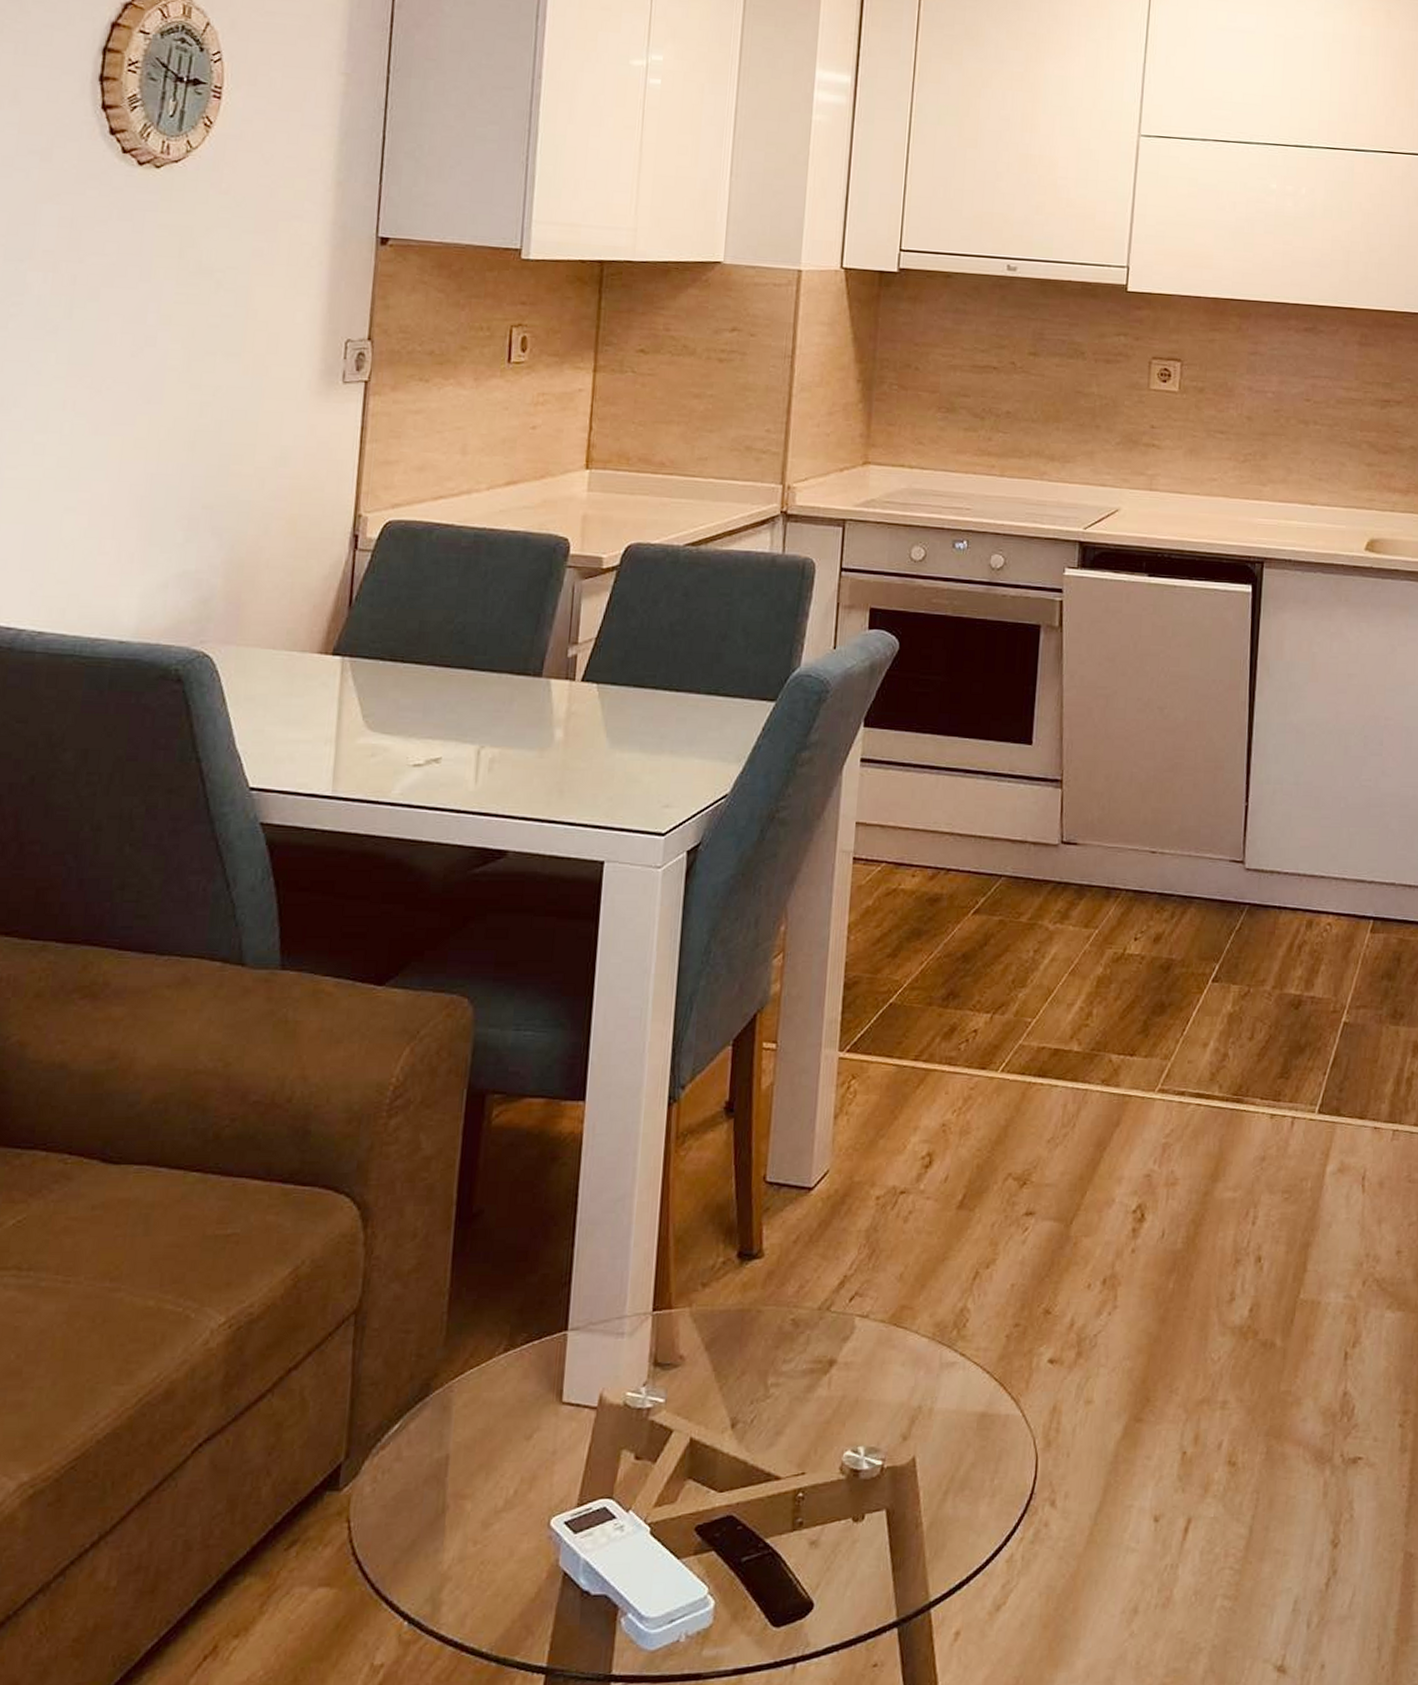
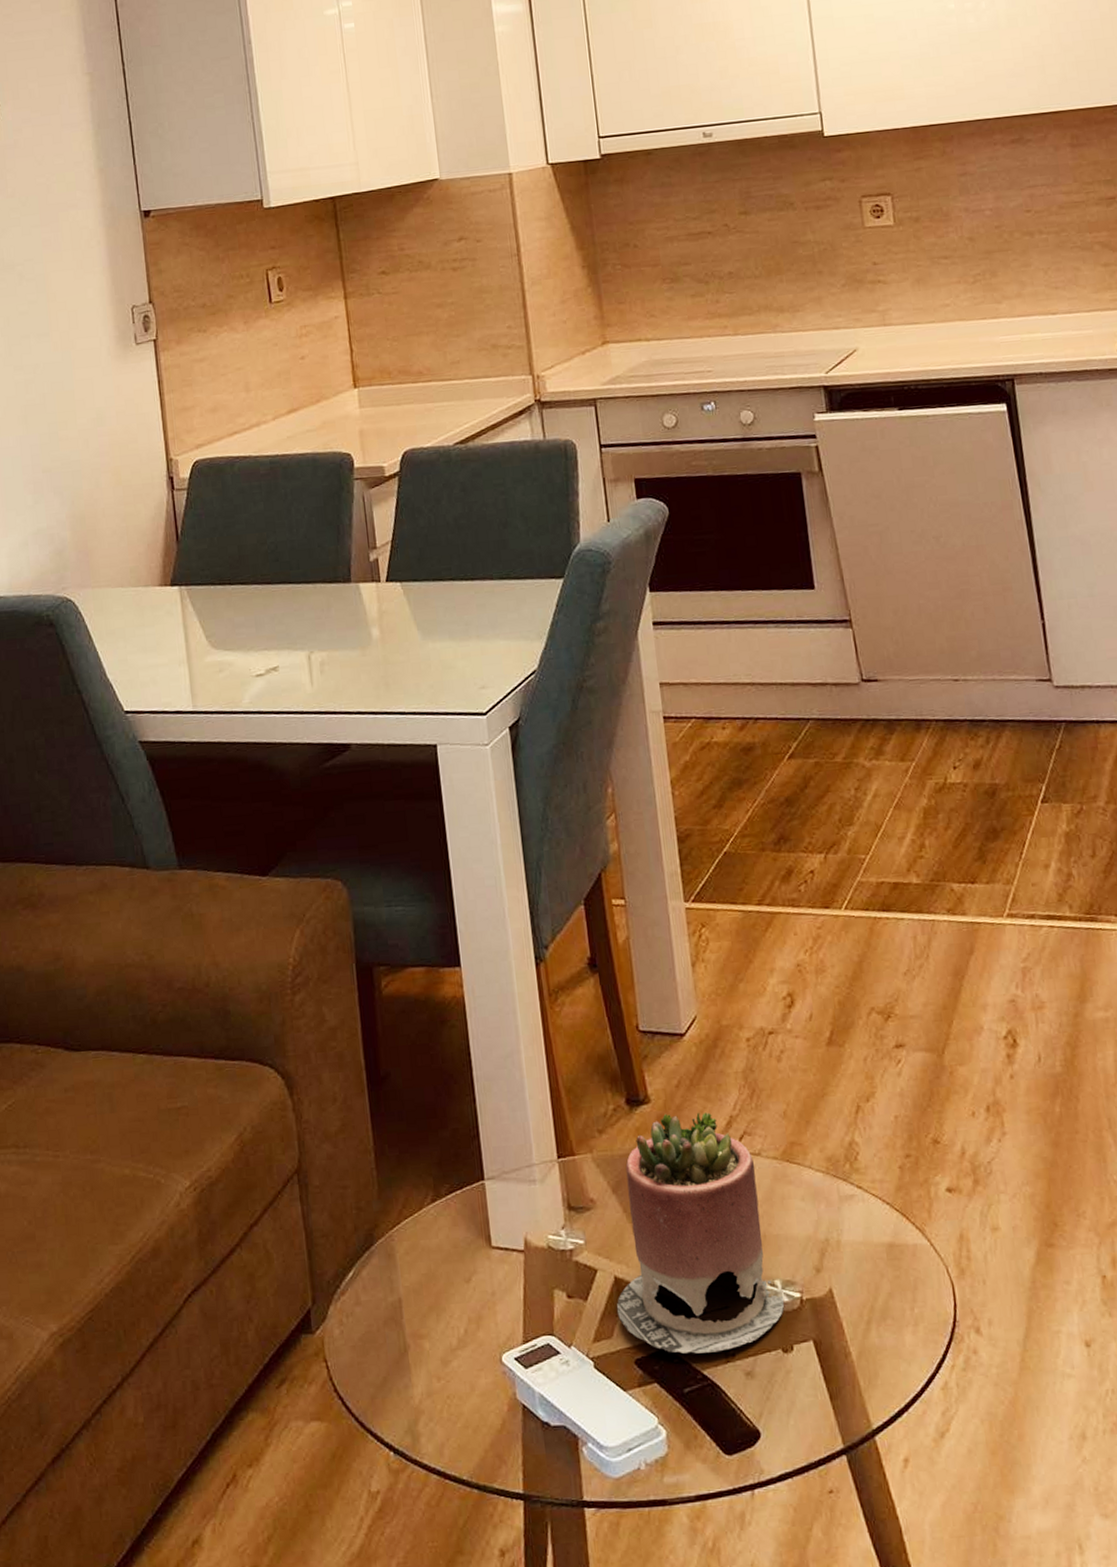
succulent planter: none [686,1269,865,1521] -> present [617,1112,785,1354]

